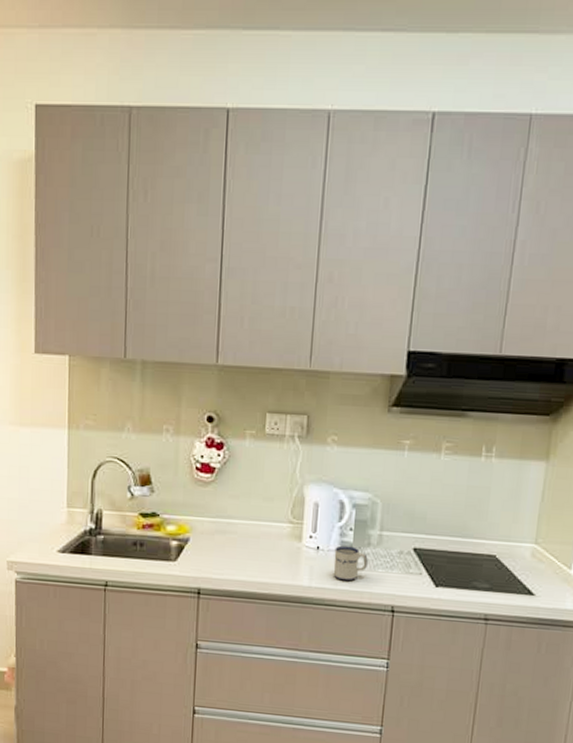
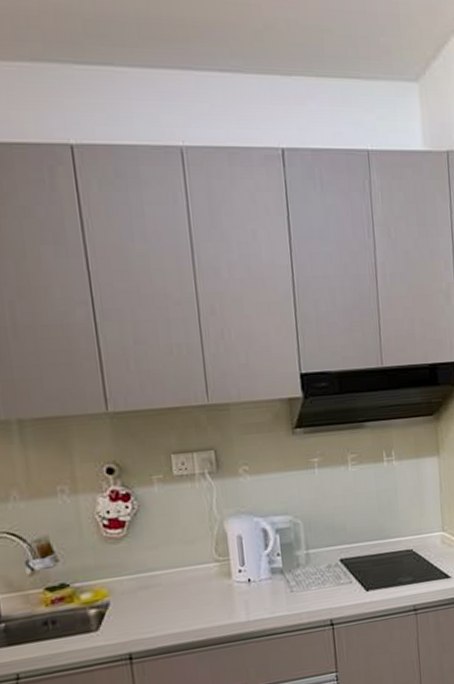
mug: present [333,545,368,582] -> none [266,571,301,608]

